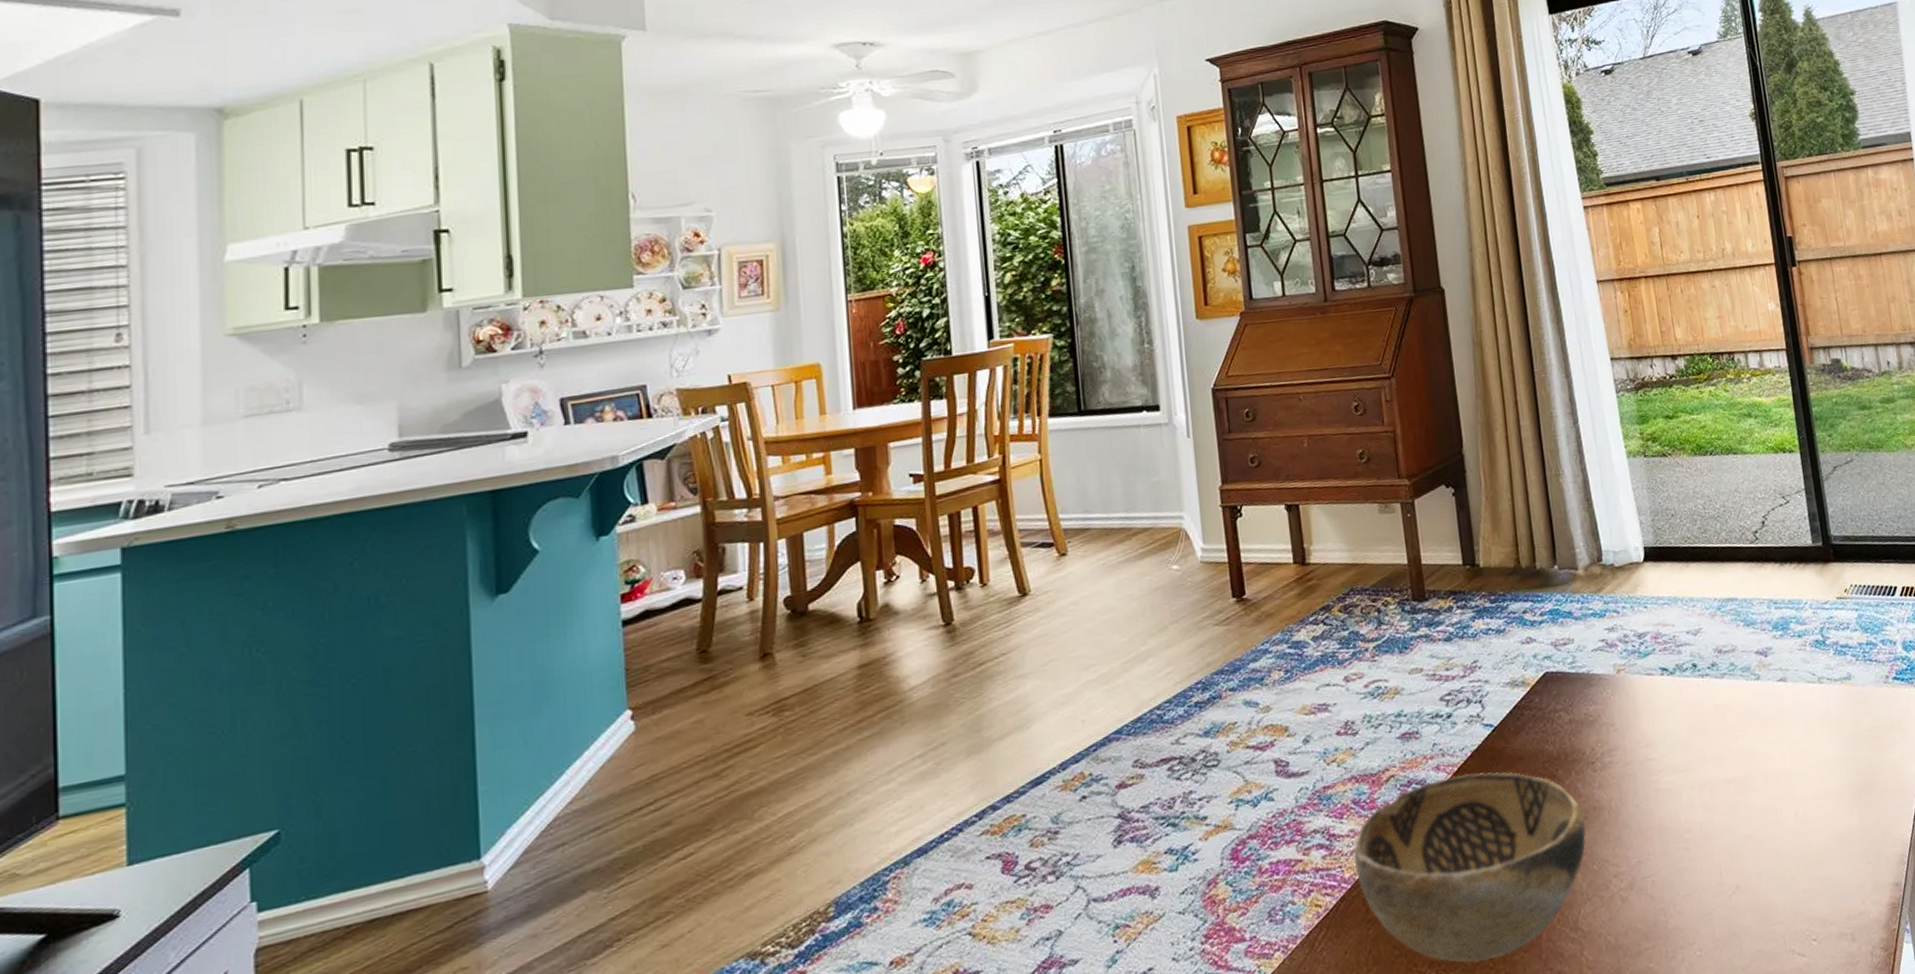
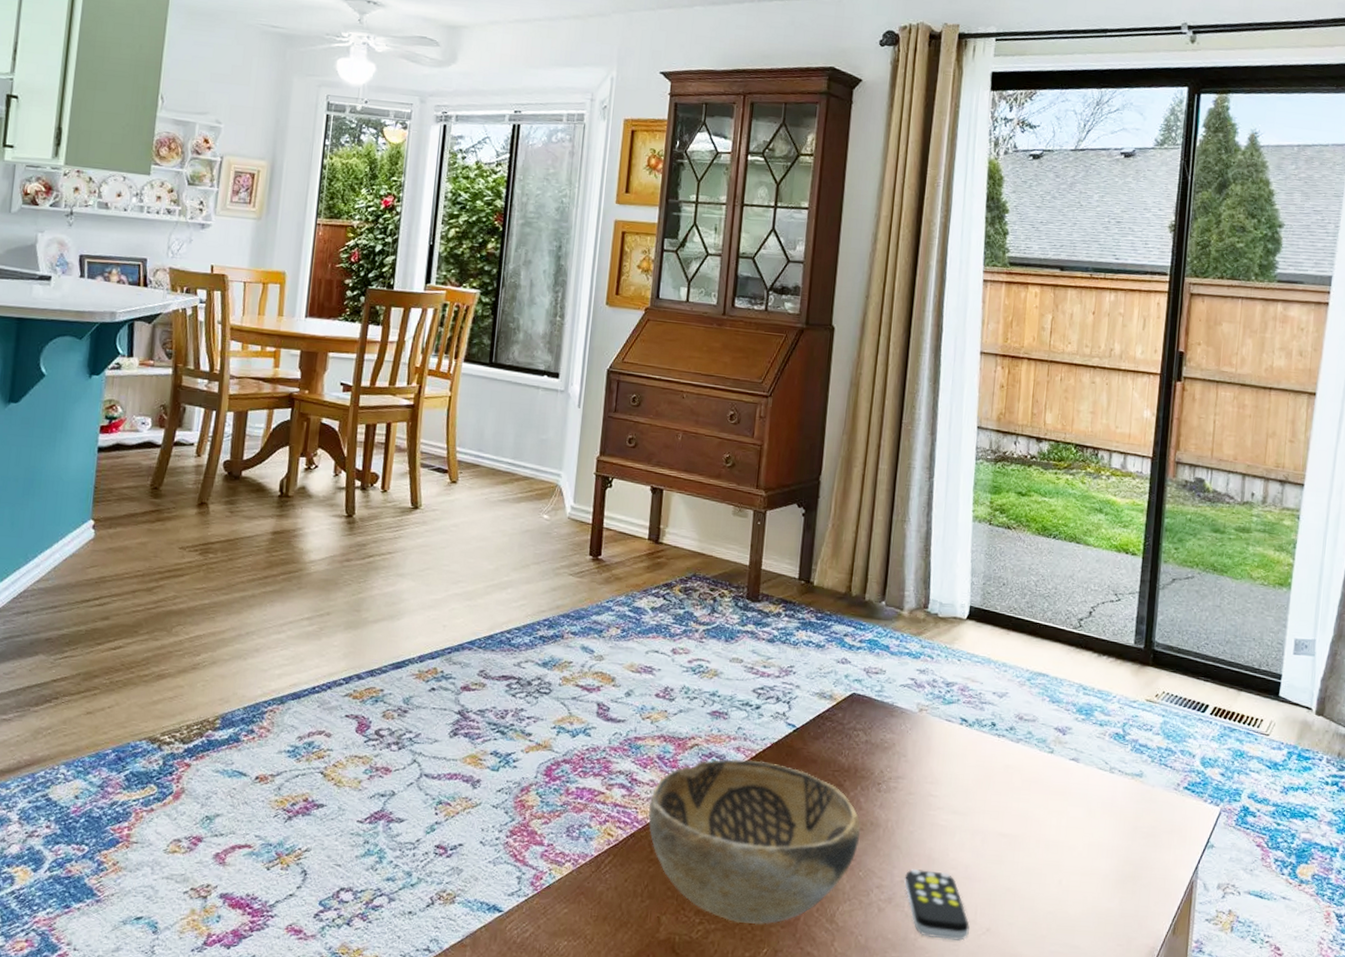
remote control: none [1641,839,1719,915] -> present [904,869,970,941]

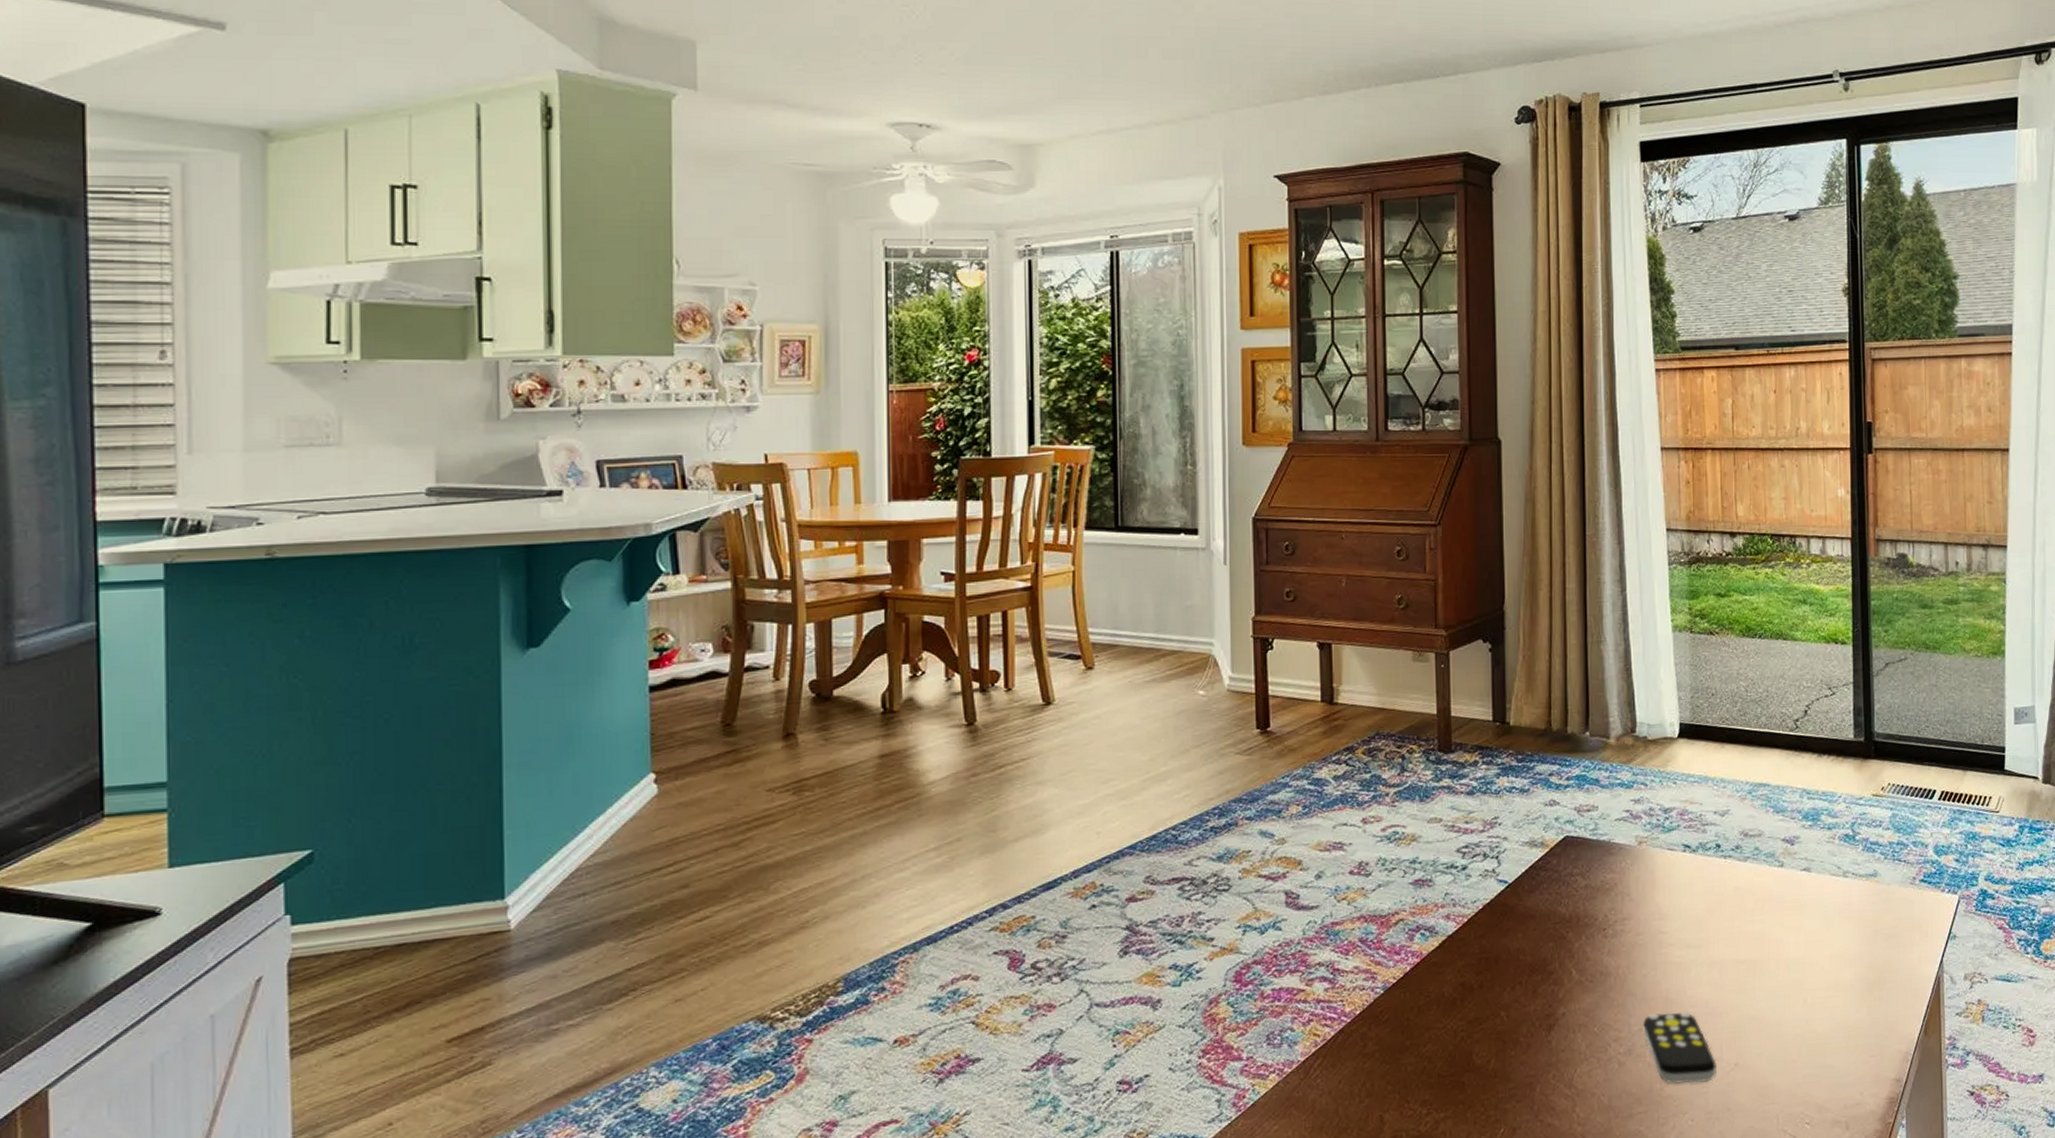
decorative bowl: present [648,759,861,925] -> none [1355,925,1591,1107]

